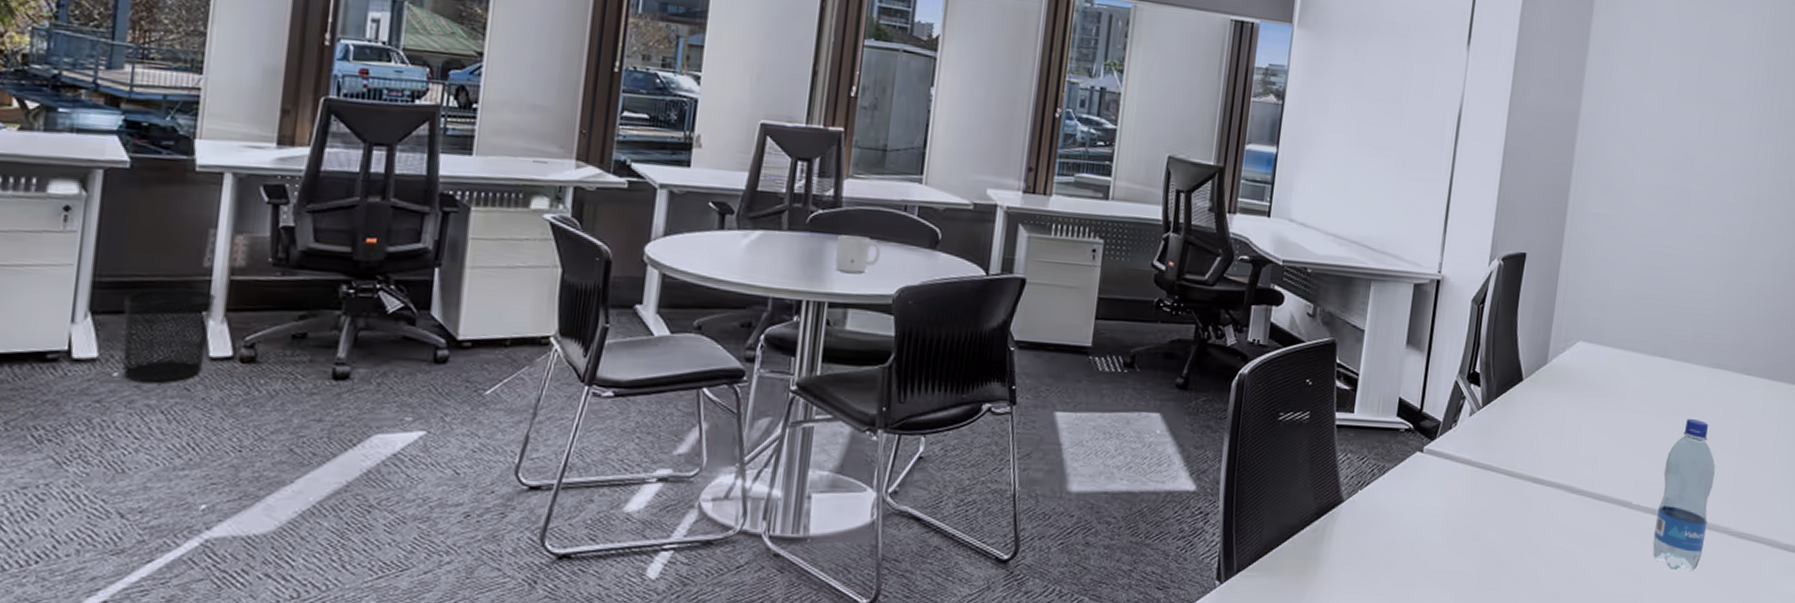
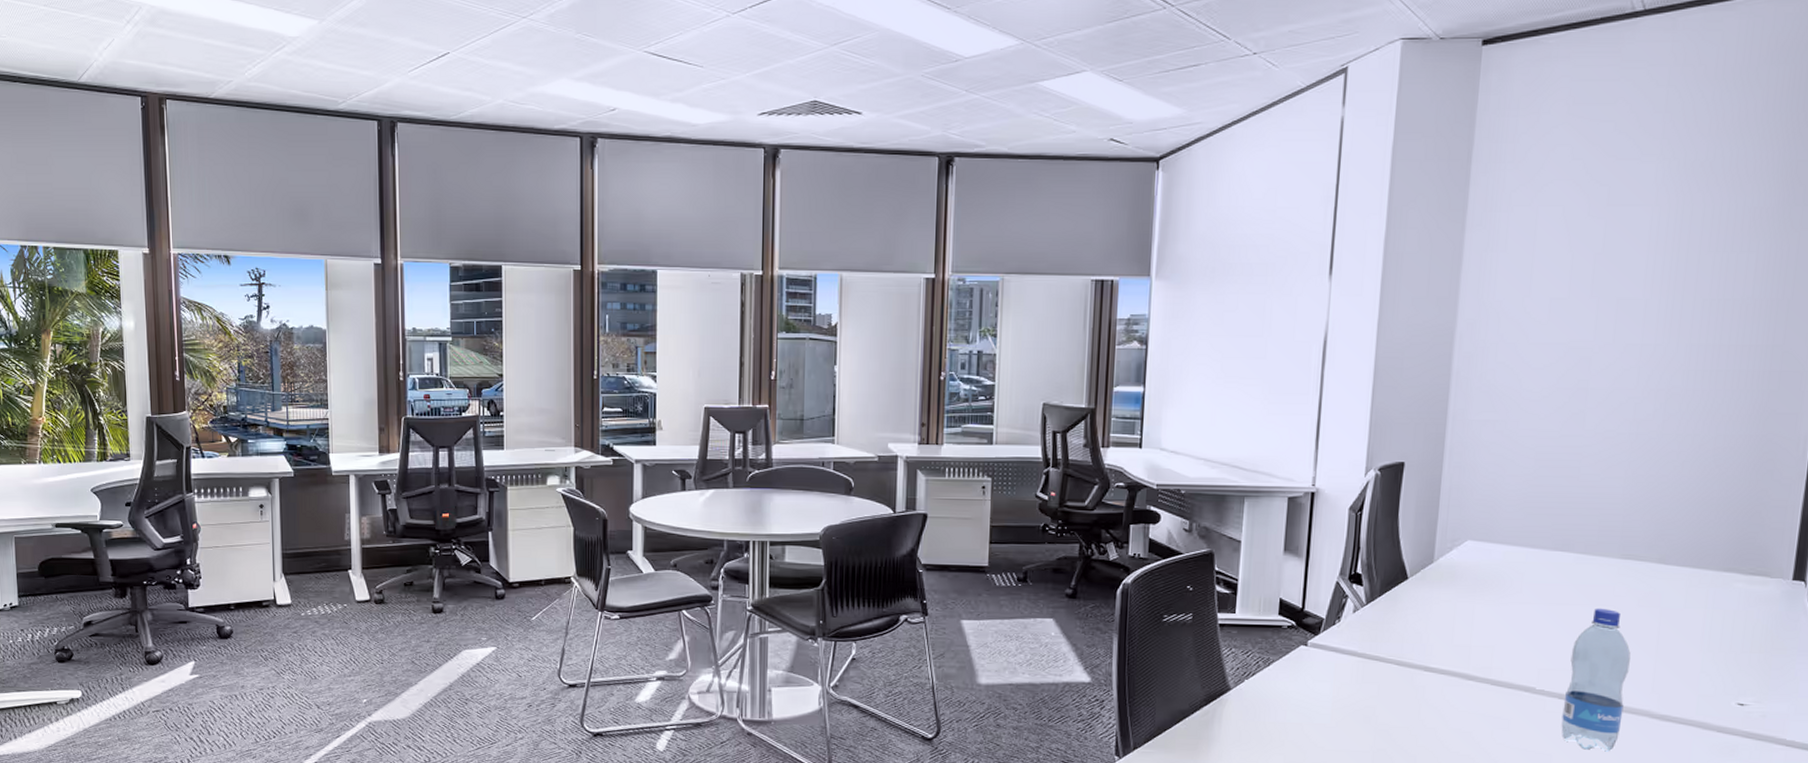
waste bin: present [122,287,216,383] -> none [302,555,355,619]
mug: present [835,235,882,273] -> none [771,489,807,517]

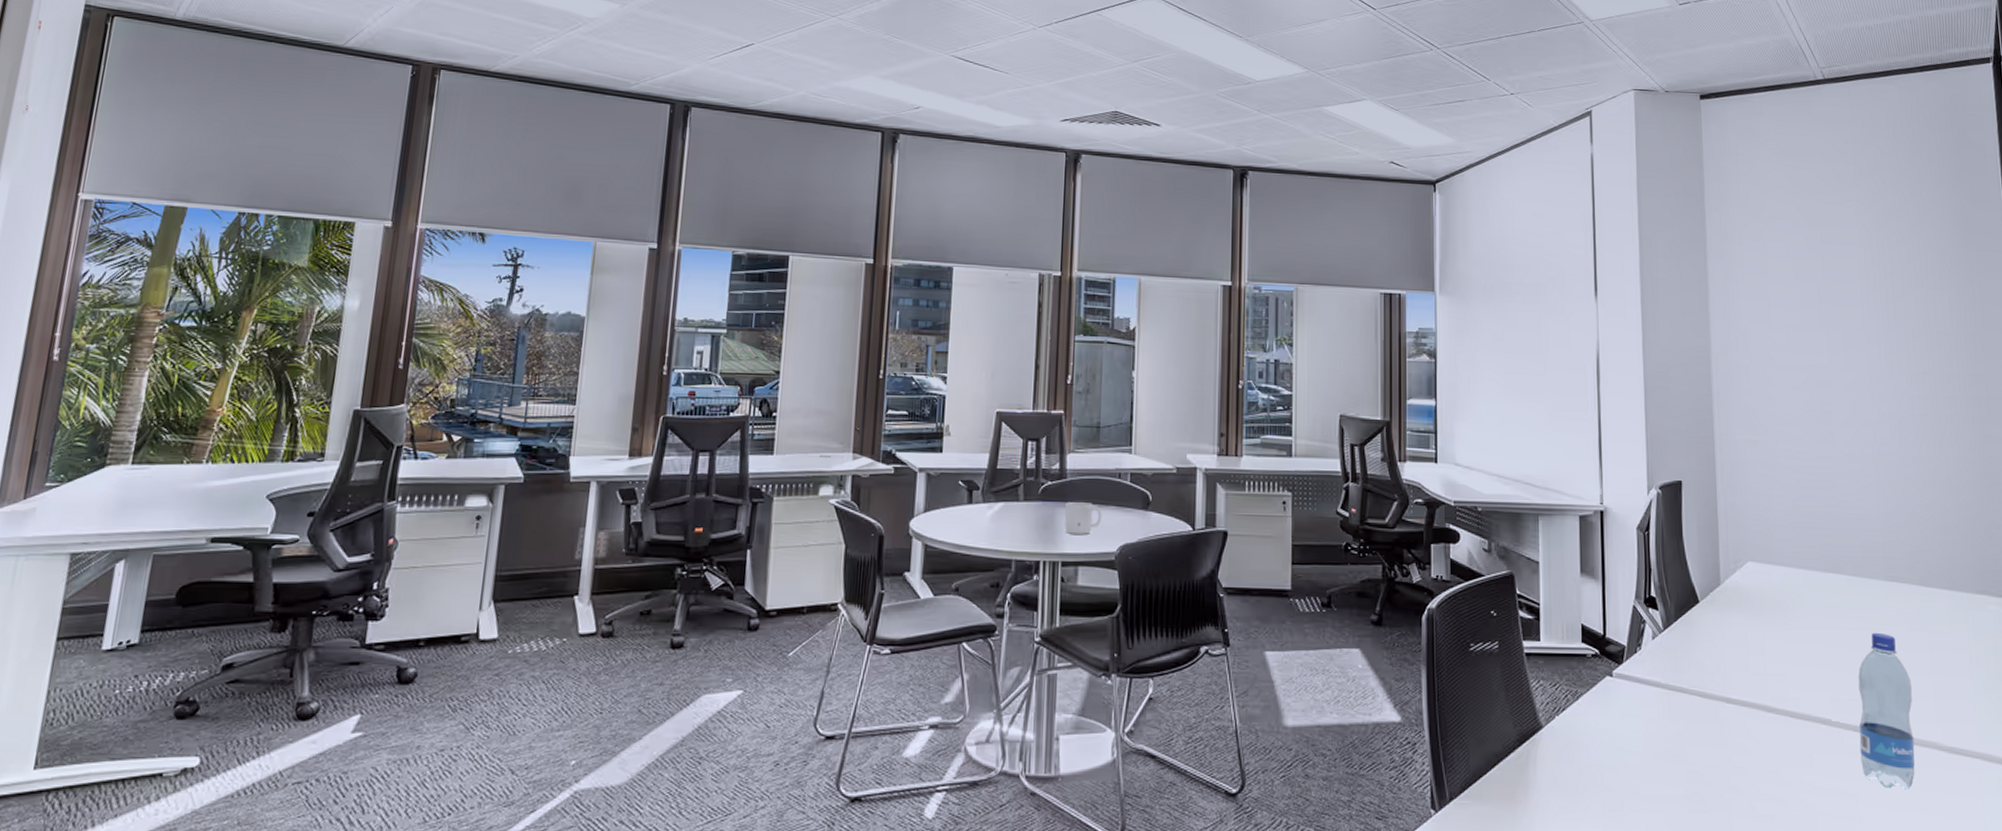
mug: none [771,489,807,517] -> present [1064,502,1103,534]

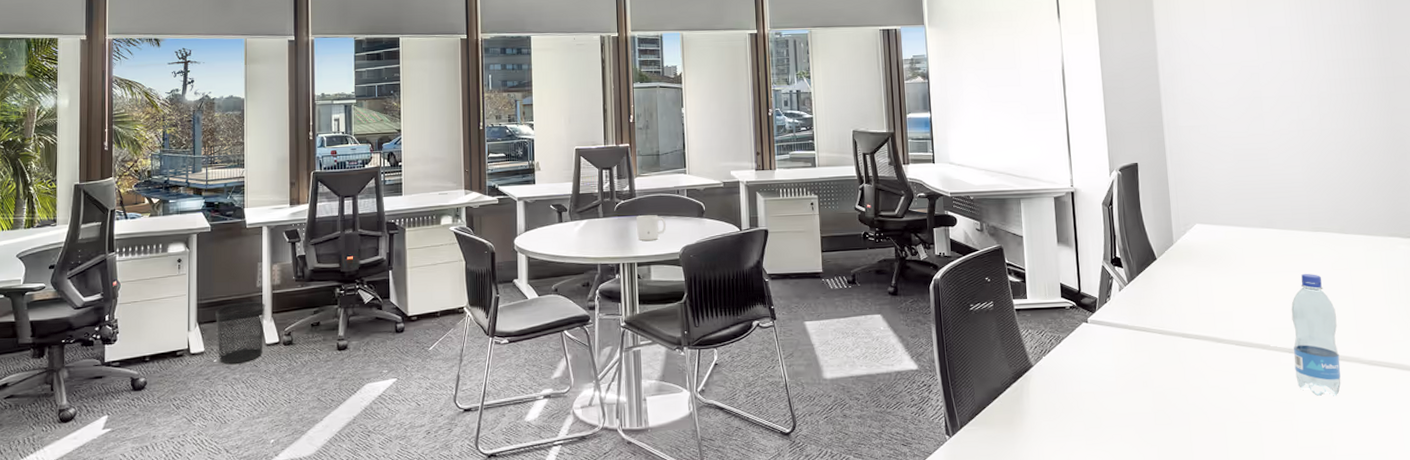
waste bin: none [515,577,584,657] -> present [215,302,266,364]

